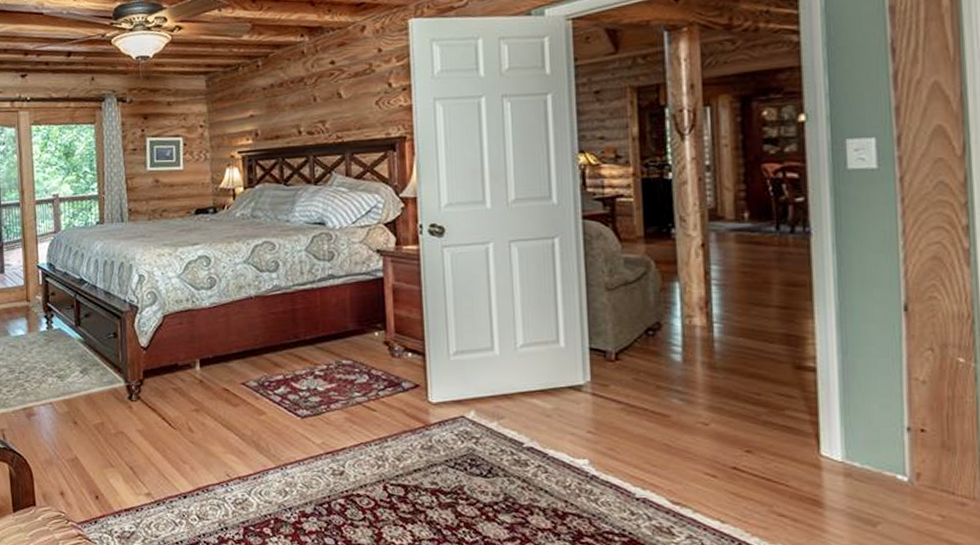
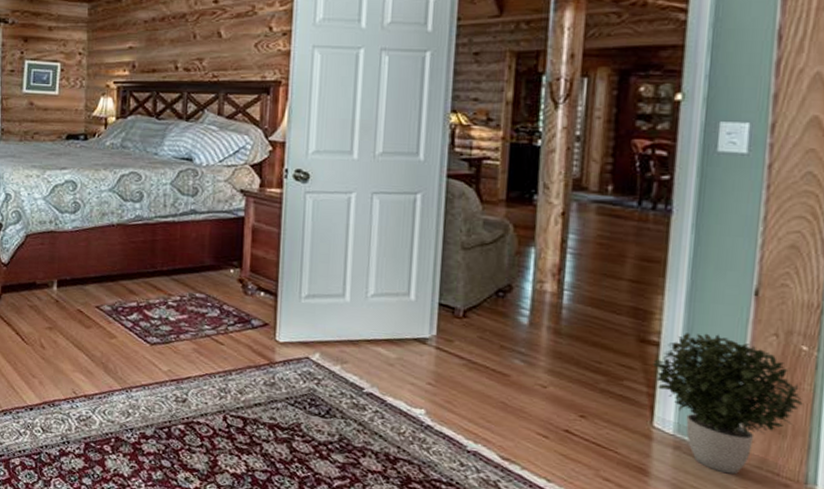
potted plant: none [812,354,968,497] -> present [653,333,803,475]

